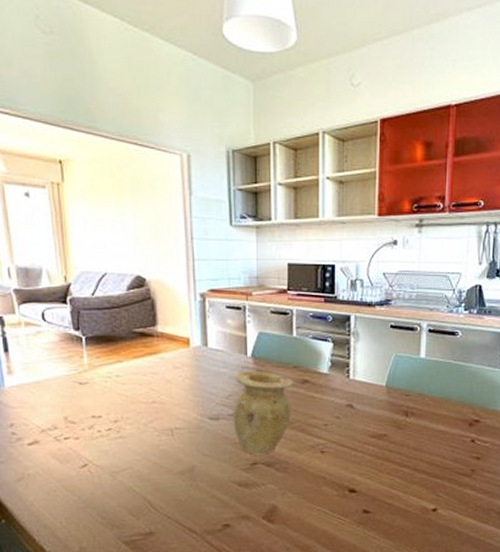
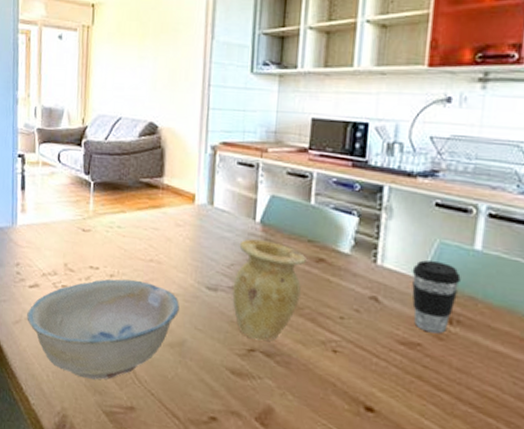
ceramic bowl: none [29,421,186,517] -> present [27,279,179,380]
coffee cup: none [376,371,412,425] -> present [412,260,461,334]

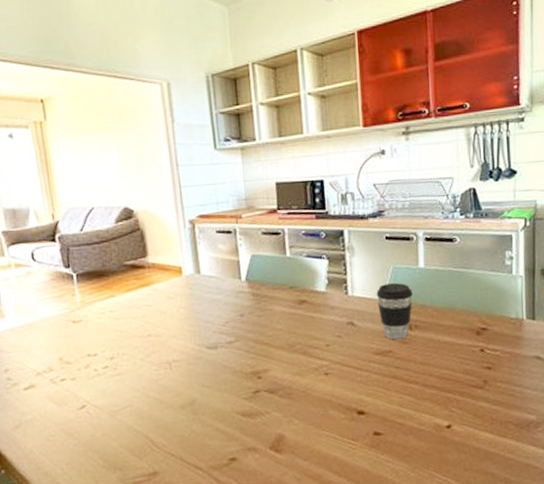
ceramic bowl: present [27,279,179,380] -> none [27,356,185,460]
vase: present [232,238,306,342] -> none [230,295,291,382]

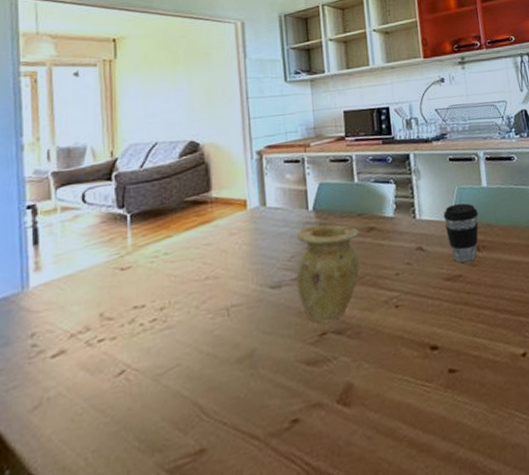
vase: none [230,295,291,382] -> present [296,224,359,323]

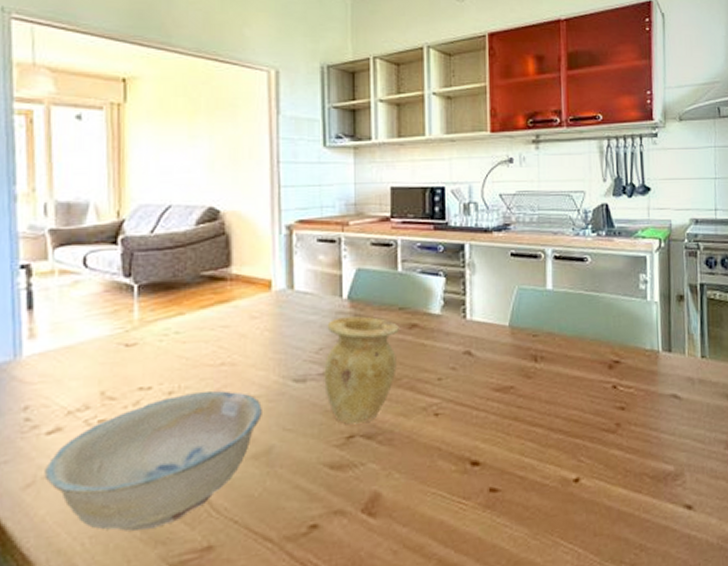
ceramic bowl: none [50,302,244,444] -> present [44,390,262,531]
coffee cup: present [443,203,479,263] -> none [498,306,539,374]

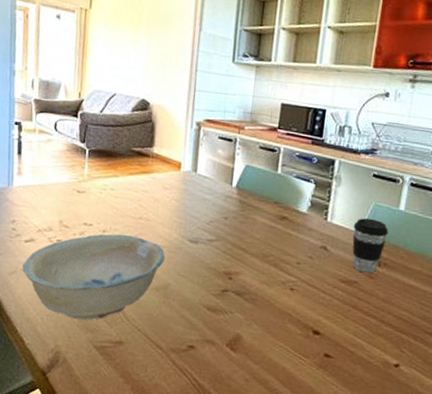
vase: present [324,316,399,425] -> none [210,200,272,283]
coffee cup: none [498,306,539,374] -> present [352,218,389,274]

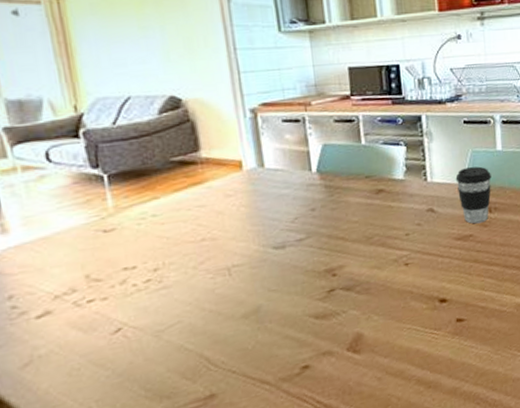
ceramic bowl: present [22,234,165,320] -> none [40,262,247,394]

